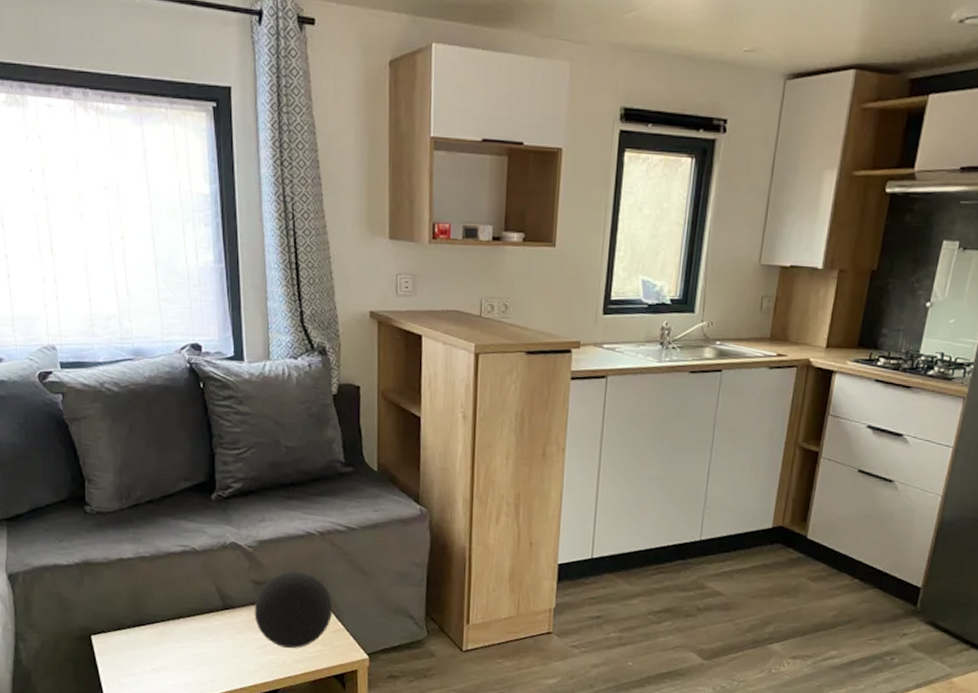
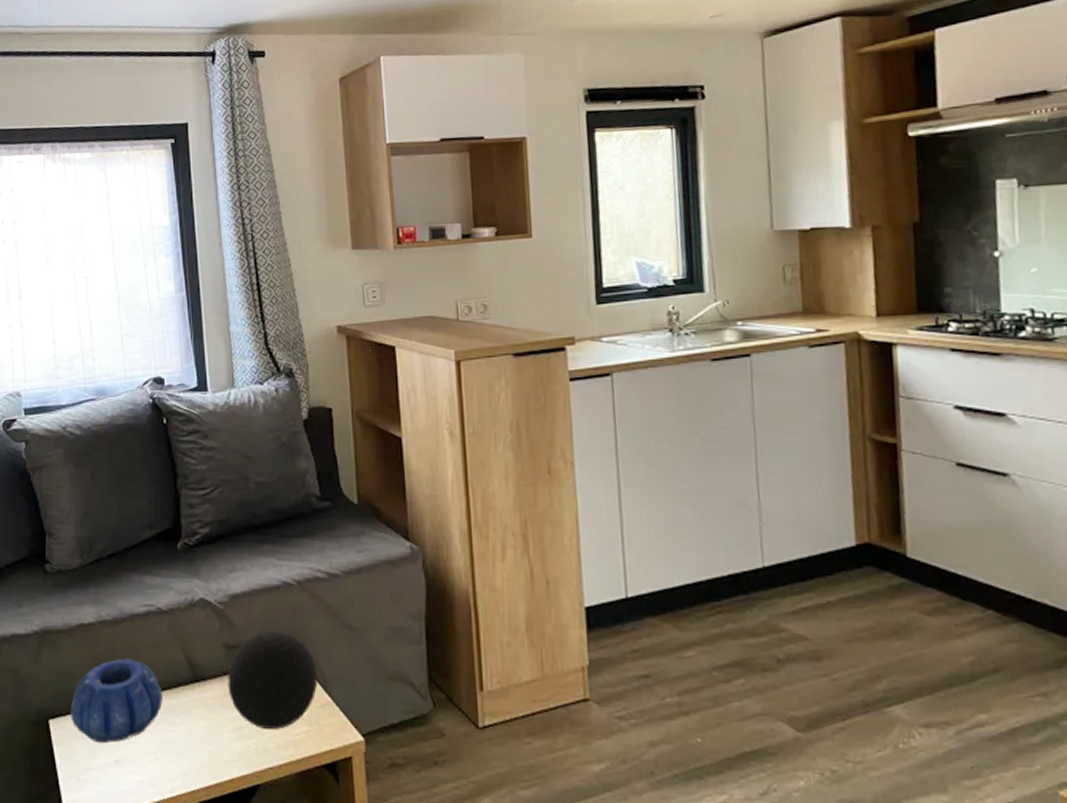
decorative bowl: none [111,588,196,656] -> present [71,658,163,744]

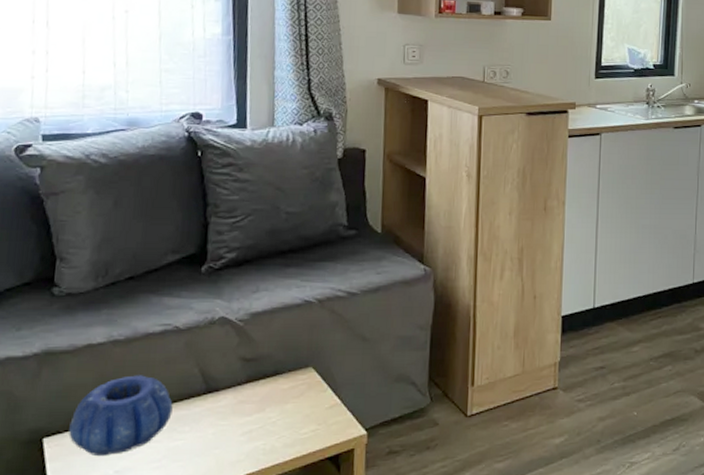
decorative orb: present [227,630,318,729] -> none [241,343,330,431]

